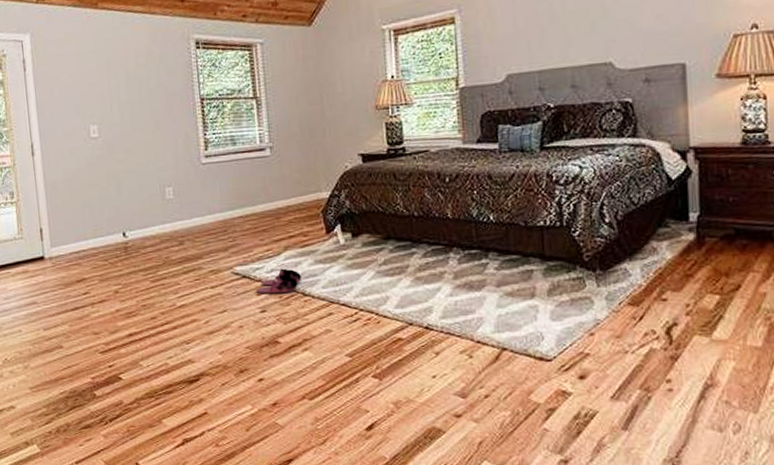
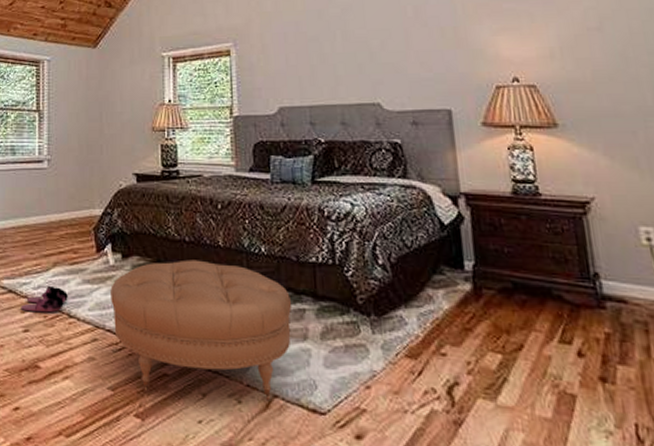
ottoman: none [342,233,520,356] -> present [110,259,292,401]

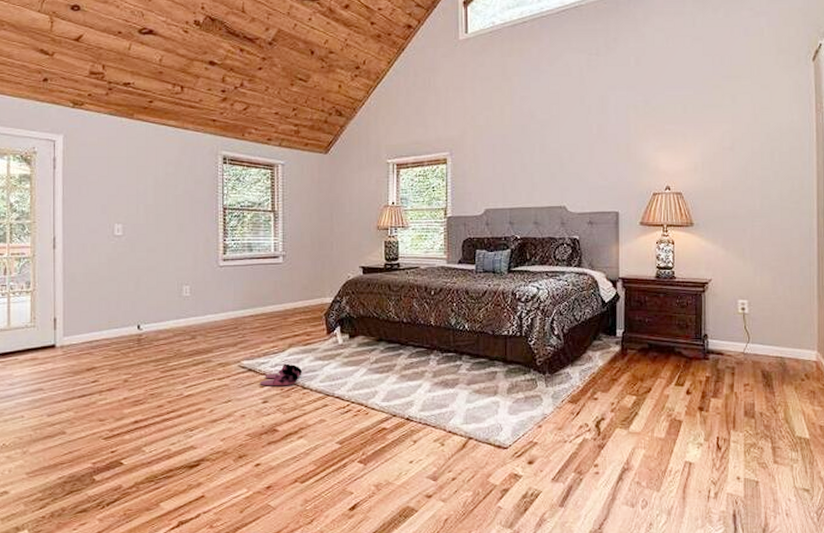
ottoman: present [110,259,292,401] -> none [339,337,487,443]

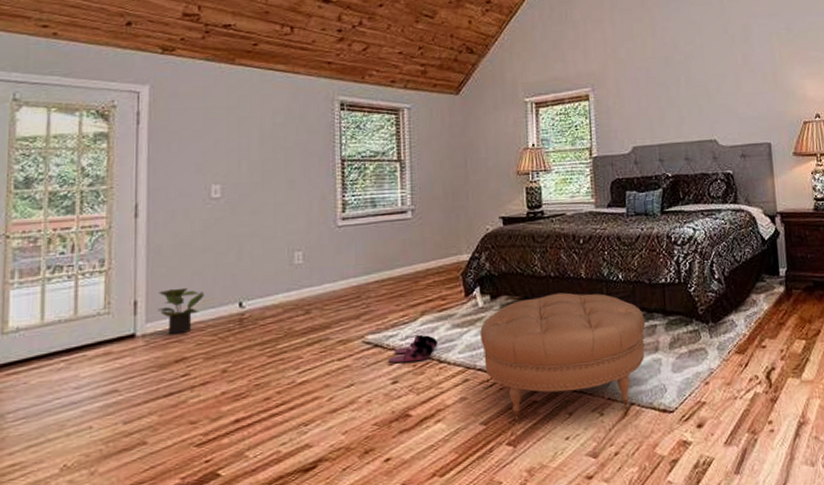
potted plant: none [72,310,109,348] -> present [157,287,204,336]
ottoman: none [339,337,487,443] -> present [480,292,646,421]

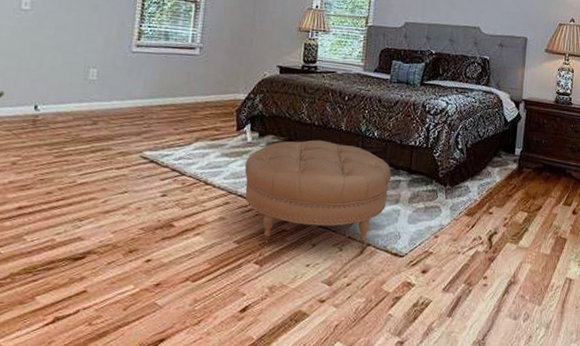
slippers: present [388,334,437,364] -> none [160,157,207,181]

